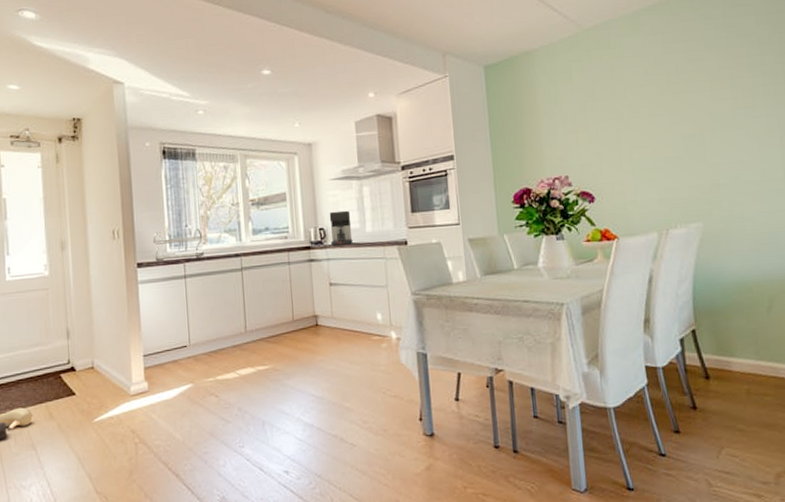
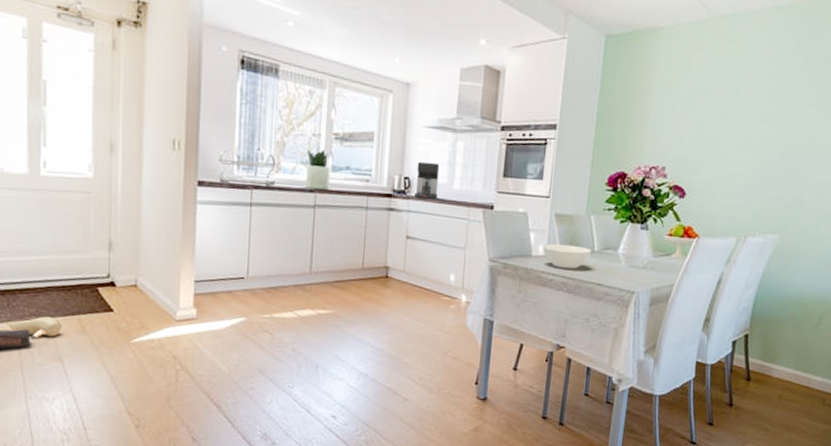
planter: none [229,216,255,255] -> present [304,149,332,191]
bowl: none [462,266,511,291] -> present [543,244,591,269]

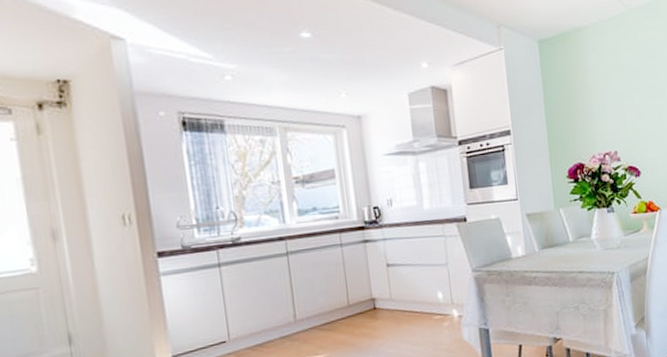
planter: present [304,149,332,191] -> none [269,195,302,238]
coffee maker: present [415,161,440,199] -> none [383,187,410,225]
bowl: present [543,244,591,269] -> none [521,240,567,264]

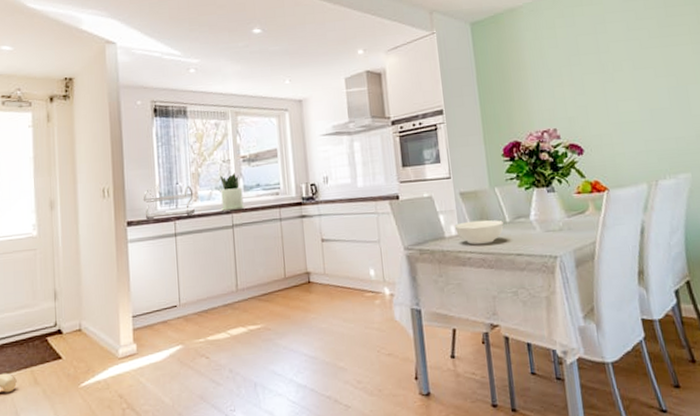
planter: none [269,195,302,238] -> present [220,173,246,212]
bowl: none [521,240,567,264] -> present [454,220,504,244]

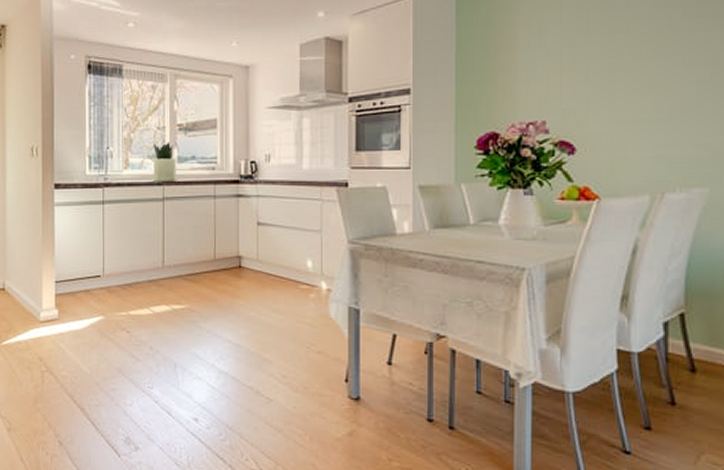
dish rack: present [143,186,196,220] -> none [71,152,126,184]
bowl: present [454,220,504,244] -> none [408,219,466,245]

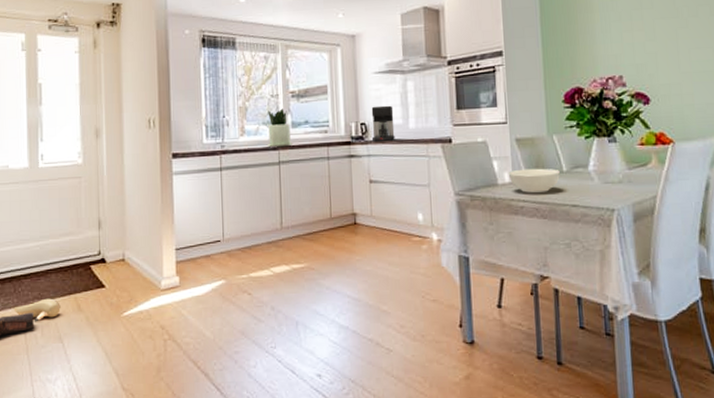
coffee maker: none [263,143,287,181] -> present [371,105,395,141]
bowl: none [408,219,466,245] -> present [508,168,560,193]

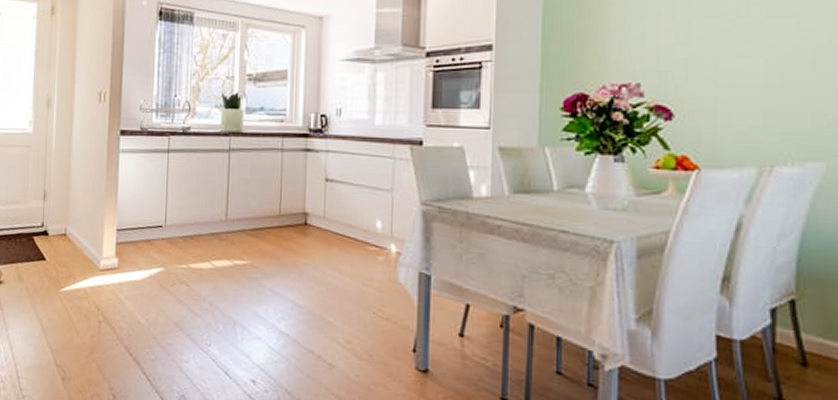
dish rack: none [188,120,242,153] -> present [138,99,192,133]
coffee maker: present [371,105,395,141] -> none [333,97,359,137]
bowl: present [508,168,560,193] -> none [486,182,549,212]

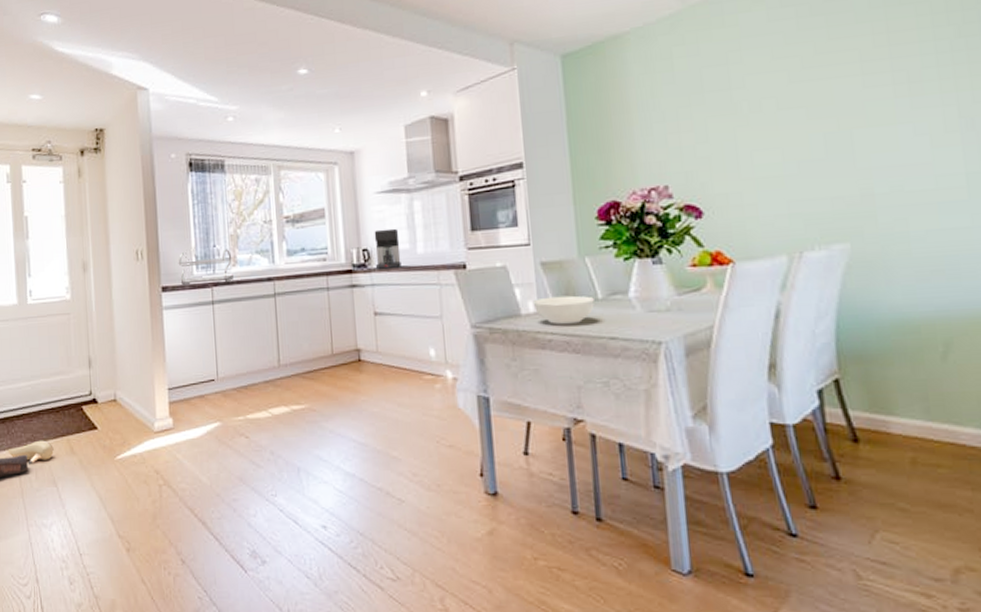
planter: present [219,92,246,134] -> none [261,235,290,279]
coffee maker: none [333,97,359,137] -> present [374,228,402,269]
bowl: none [486,182,549,212] -> present [532,295,595,324]

